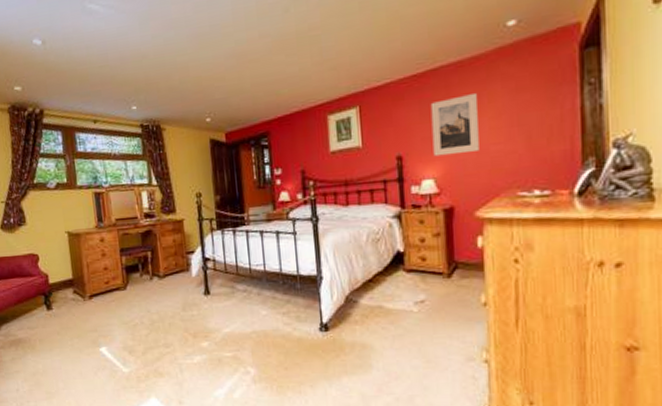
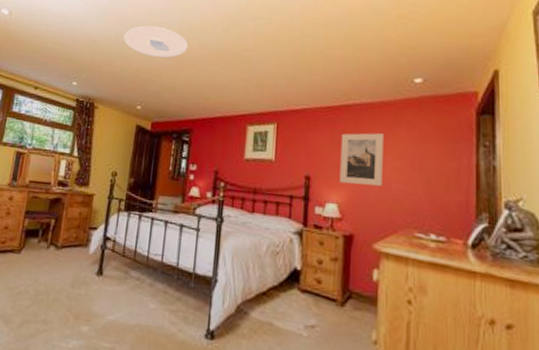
ceiling light: none [173,22,248,60] -> present [123,25,189,58]

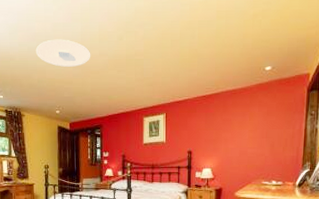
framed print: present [339,133,385,186] -> none [212,113,244,153]

